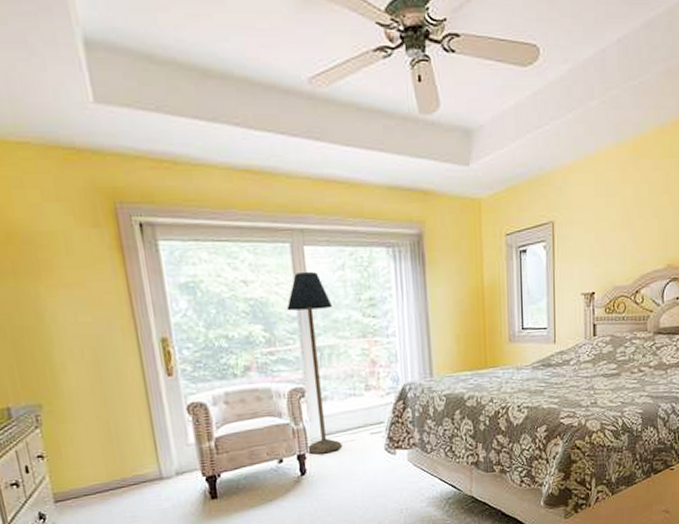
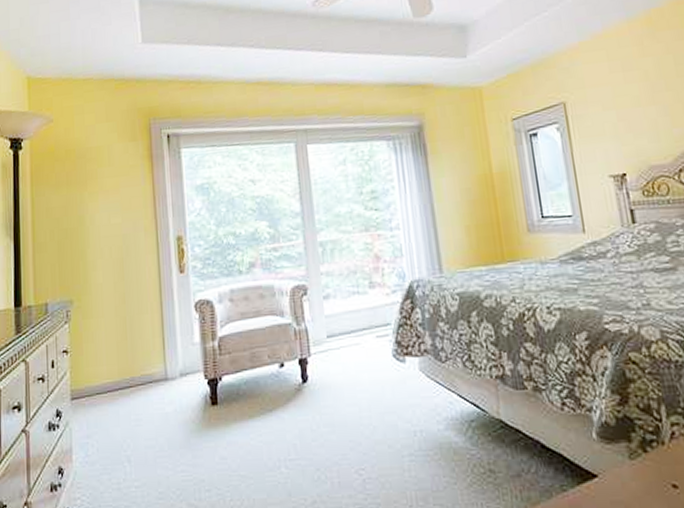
floor lamp: present [286,271,343,454] -> none [290,168,346,359]

